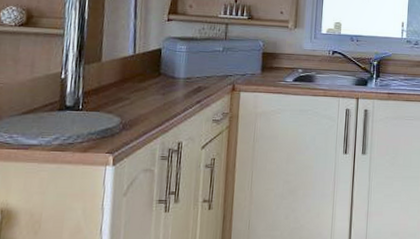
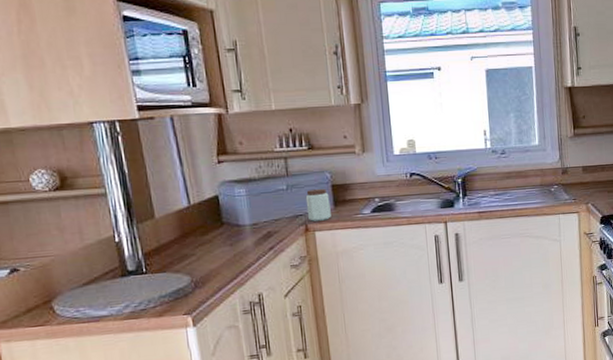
peanut butter: none [236,54,259,83] -> present [305,188,331,221]

